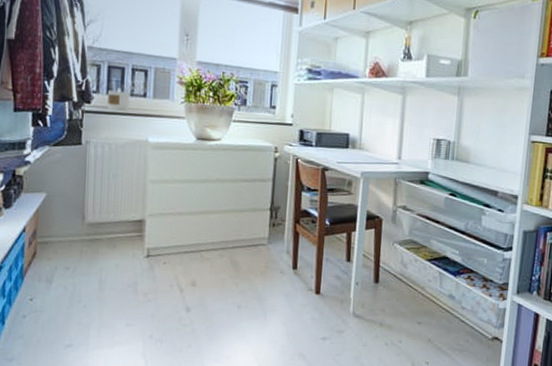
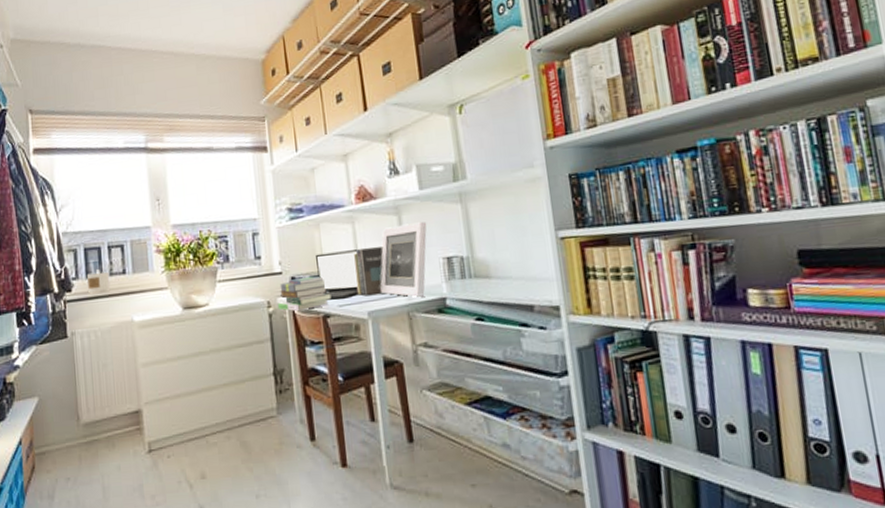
books: none [283,132,333,161] -> present [277,276,332,312]
laptop: none [324,114,363,158] -> present [316,250,358,300]
books: none [355,117,385,159] -> present [353,246,384,296]
picture frame: none [375,103,426,168] -> present [379,221,427,297]

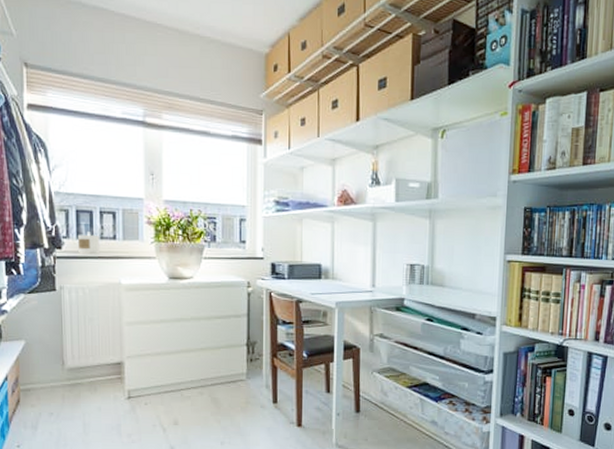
books: present [277,276,332,312] -> none [256,264,306,294]
laptop: present [316,250,358,300] -> none [296,246,334,289]
books: present [353,246,384,296] -> none [328,246,357,289]
picture frame: present [379,221,427,297] -> none [348,229,398,295]

